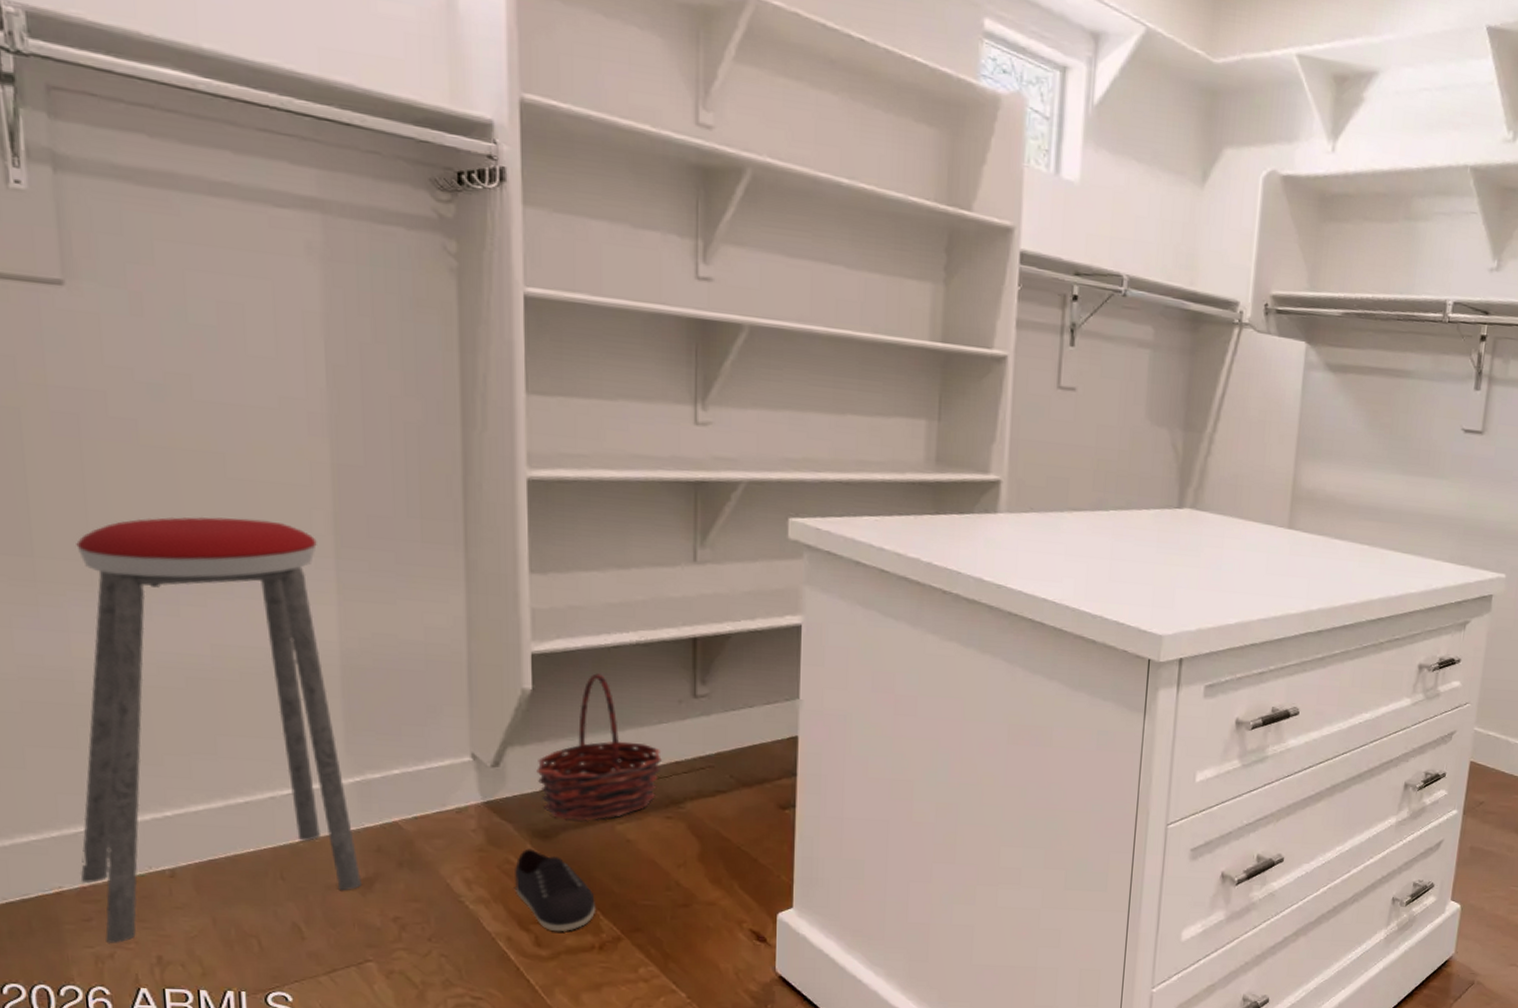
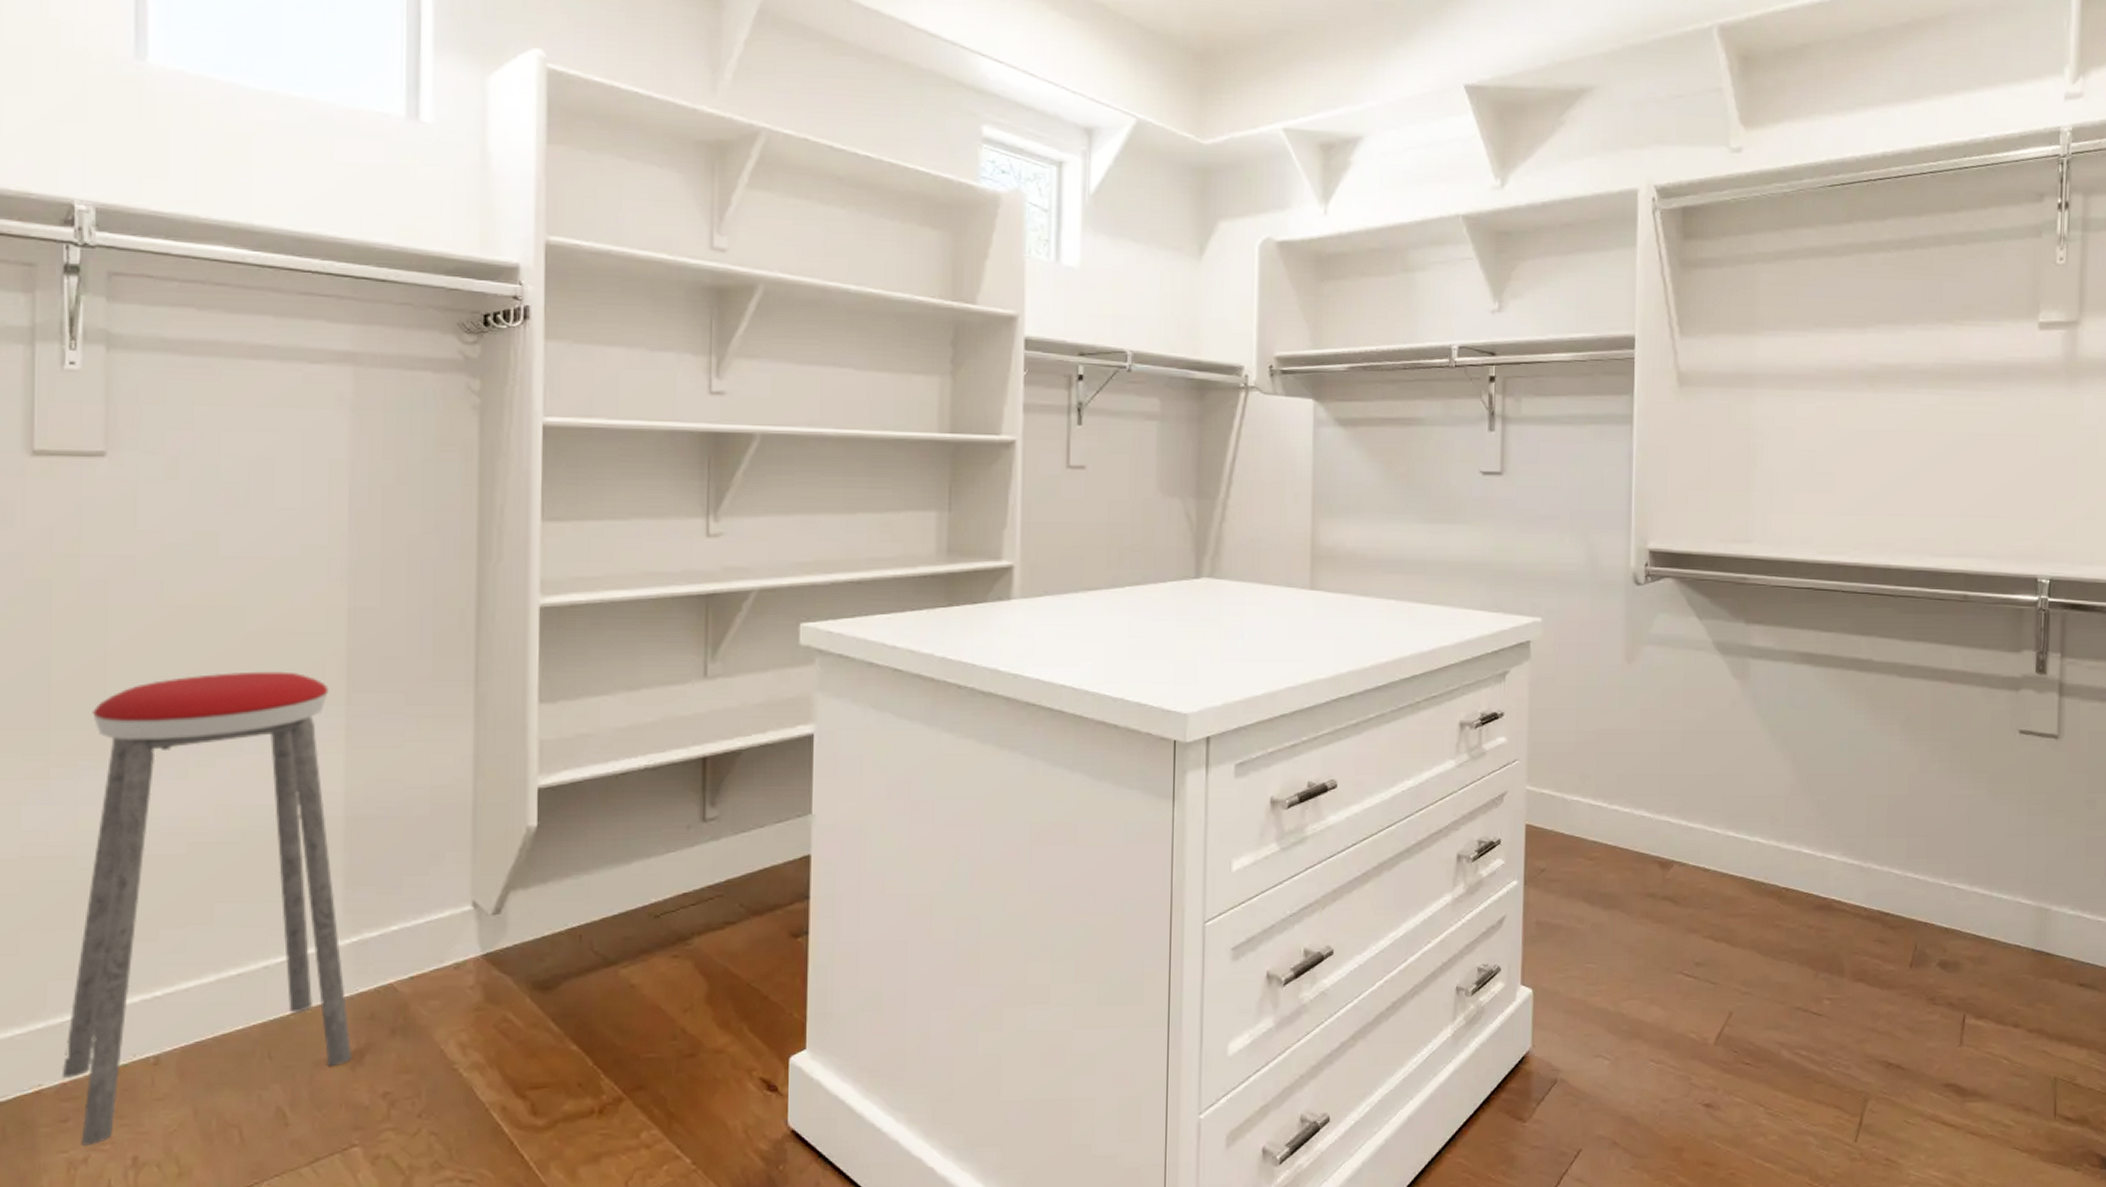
shoe: present [515,848,595,932] -> none [512,1003,596,1097]
basket: present [536,673,662,821] -> none [539,804,669,968]

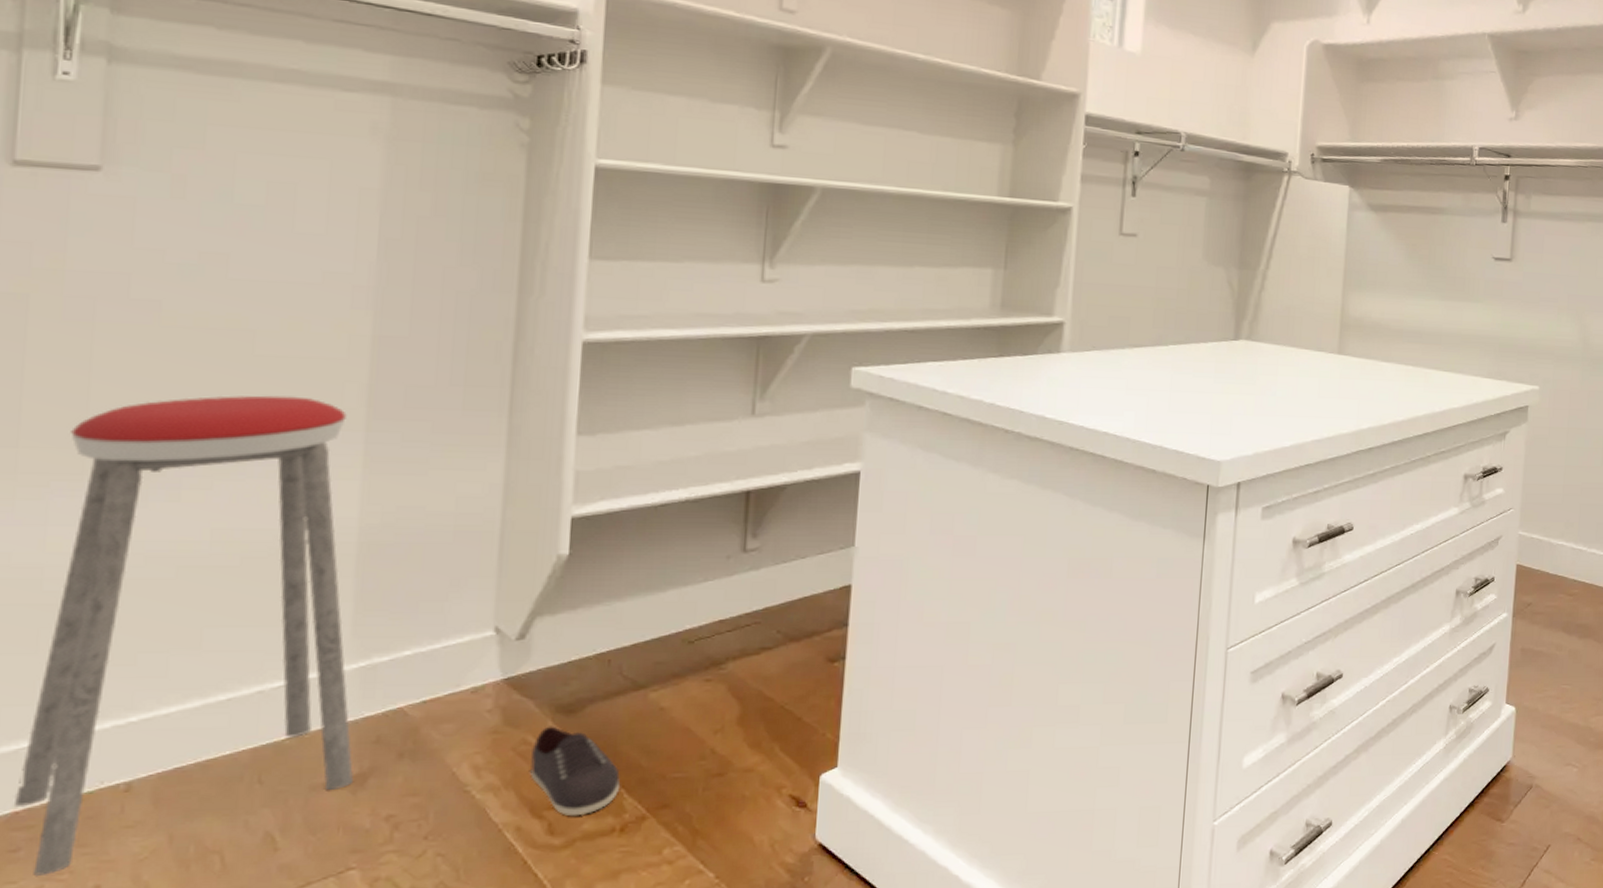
shoe: none [512,1003,596,1097] -> present [530,726,620,817]

